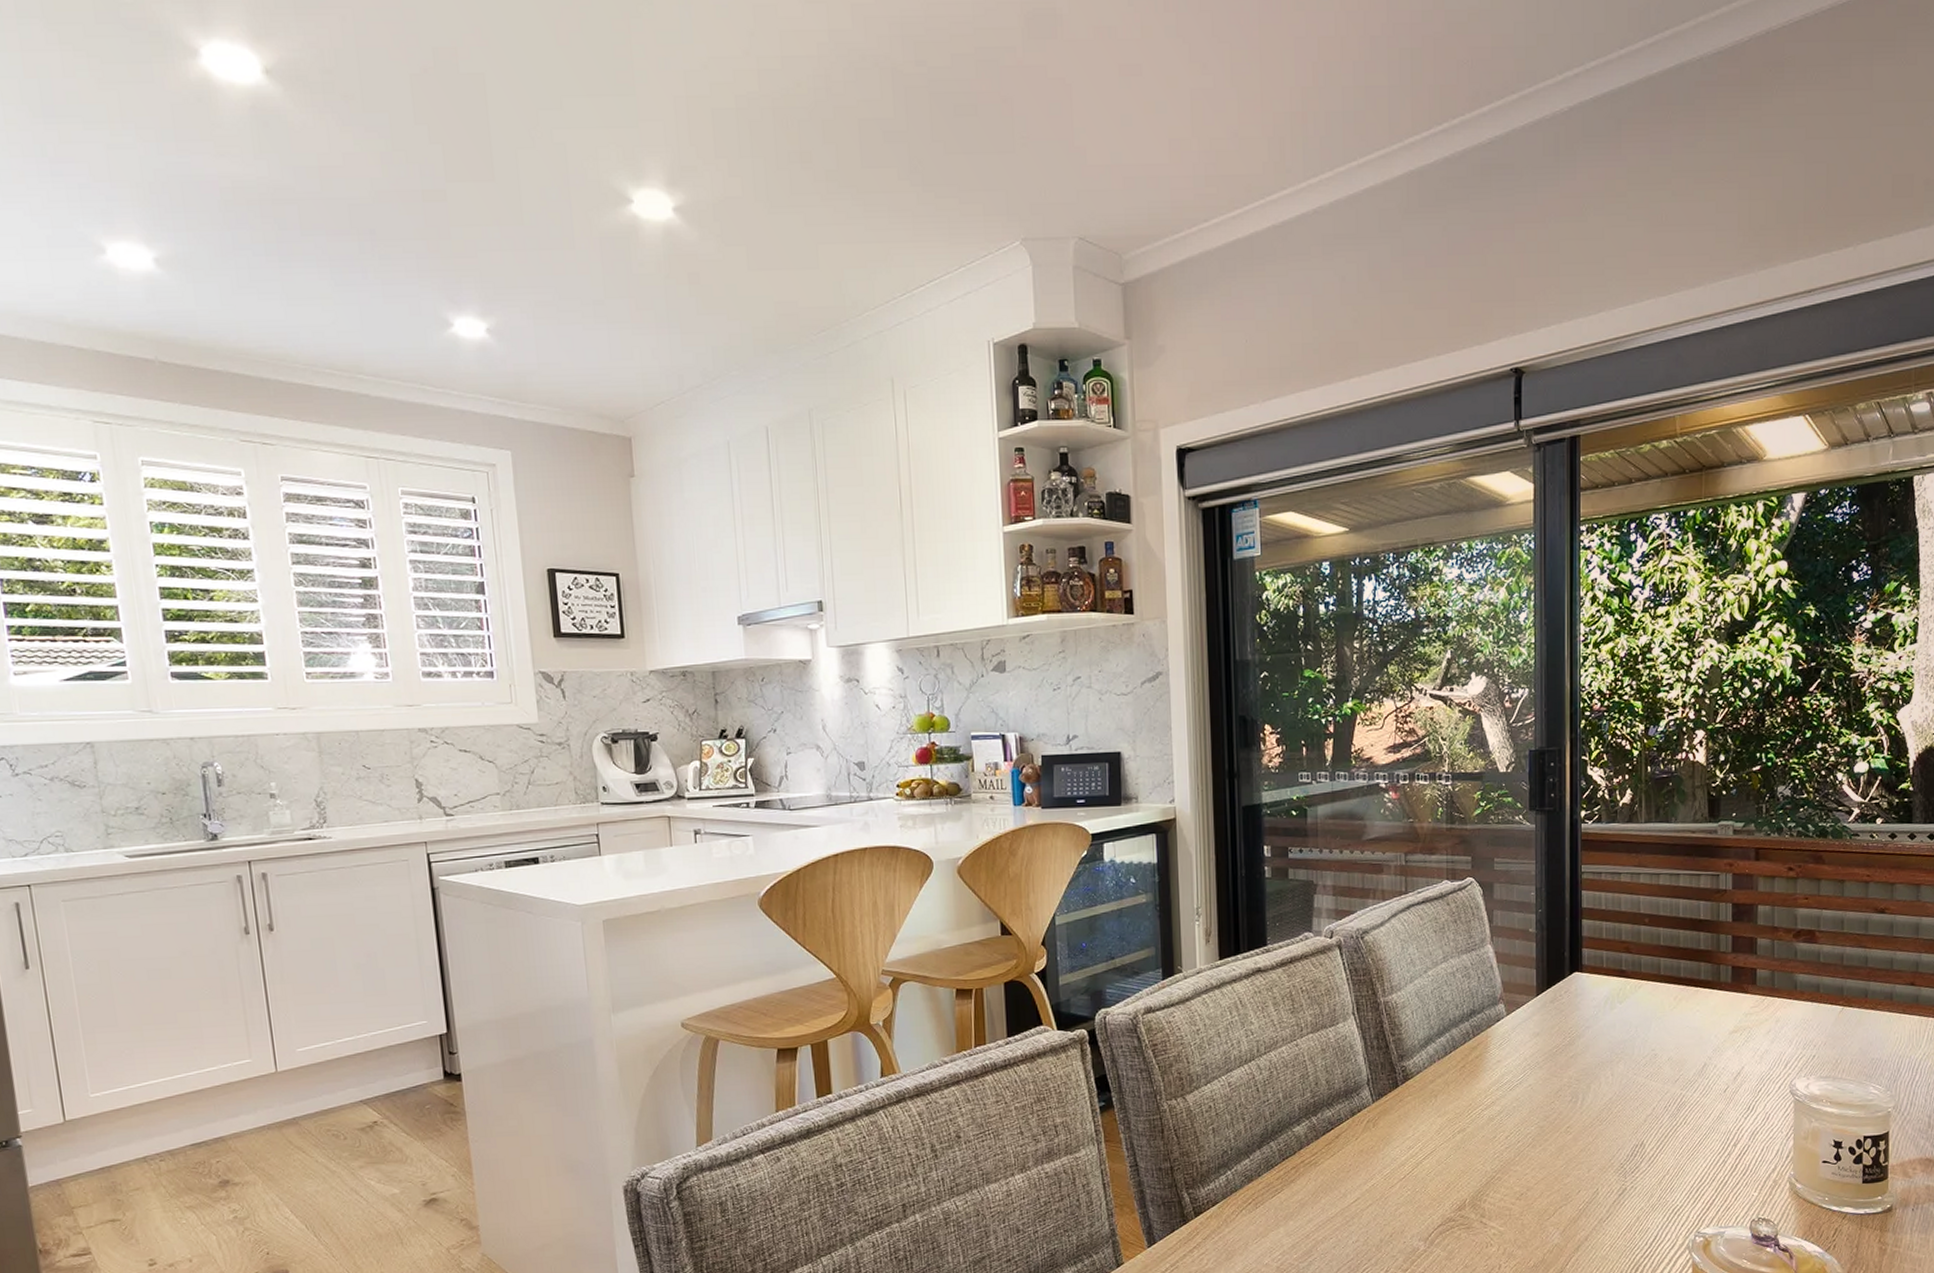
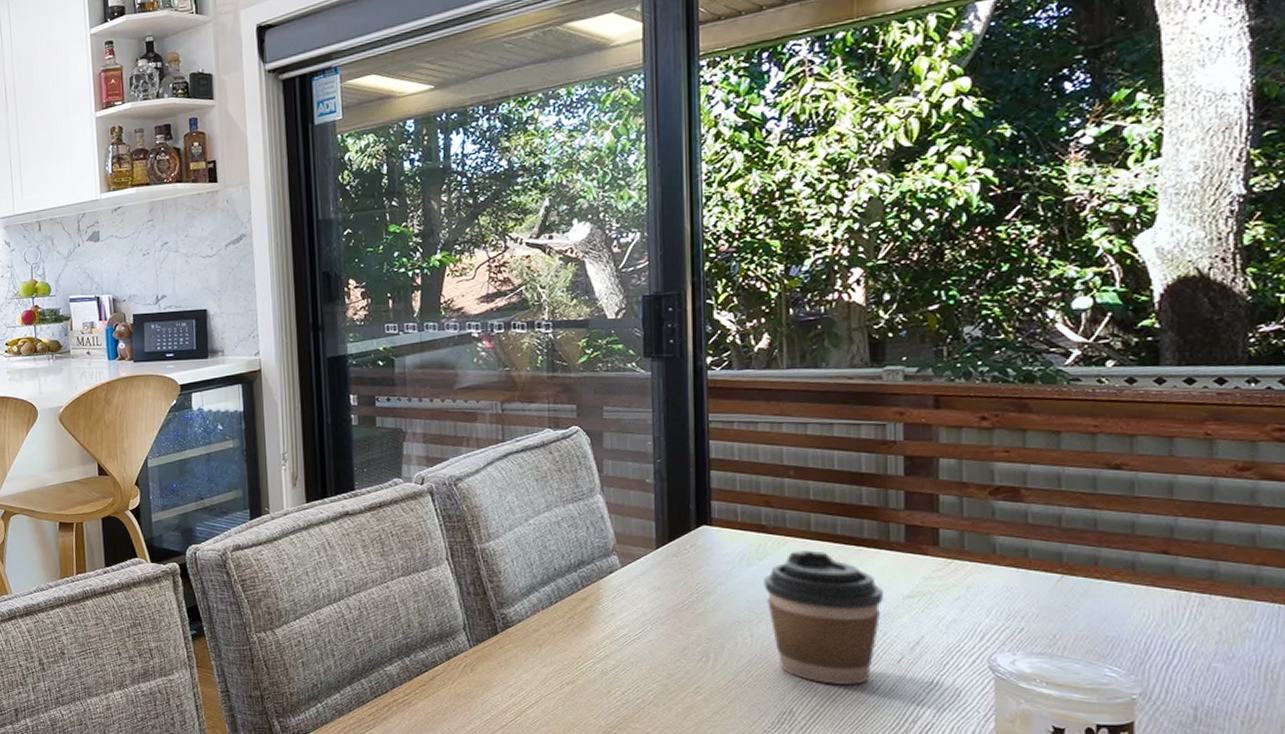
coffee cup: none [1623,992,1714,1117] -> present [764,550,883,686]

